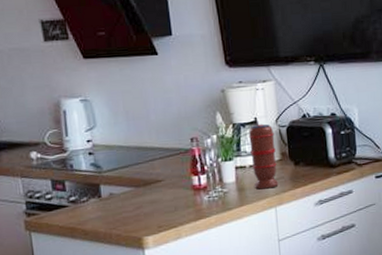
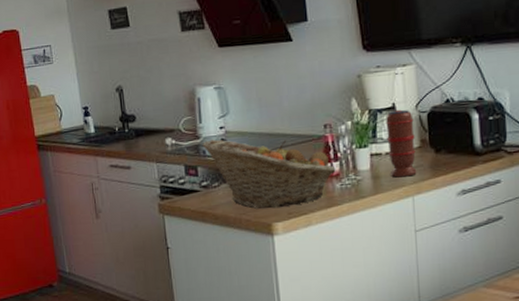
fruit basket: none [69,153,203,223] -> present [202,139,336,209]

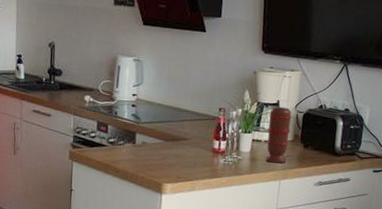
fruit basket: present [202,139,336,209] -> none [115,103,223,172]

